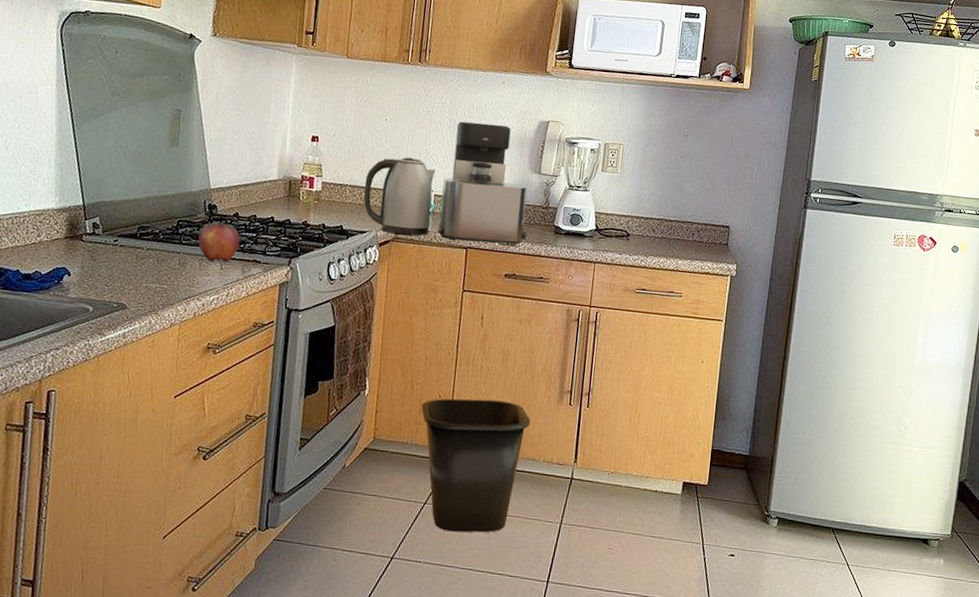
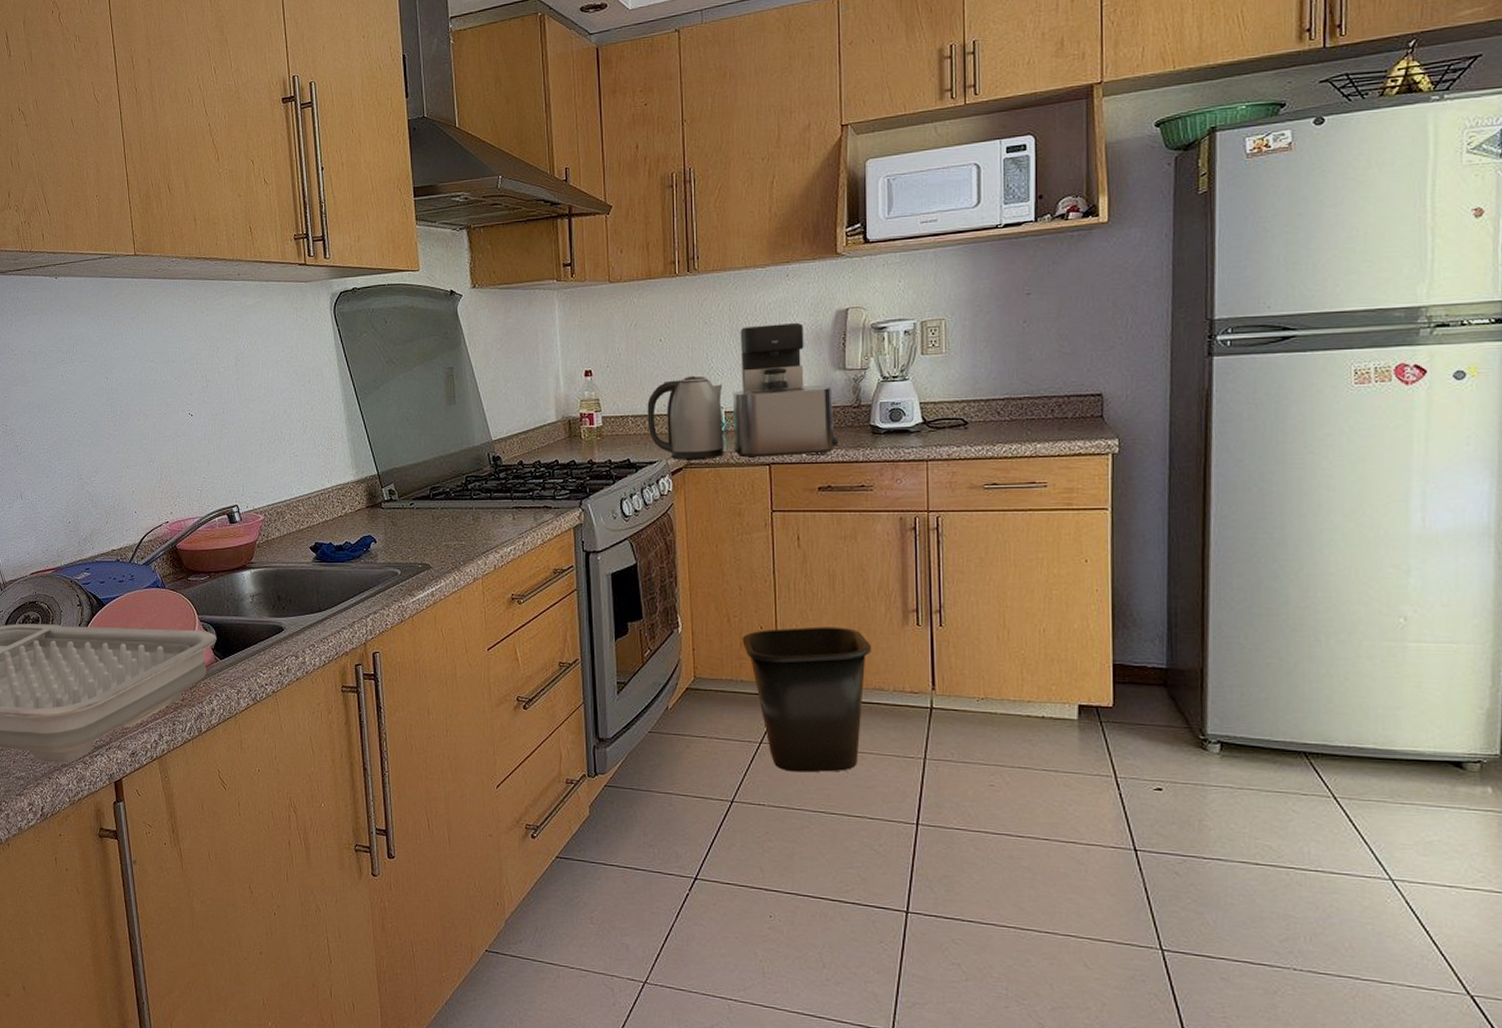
fruit: present [198,221,241,262] -> none [487,472,528,513]

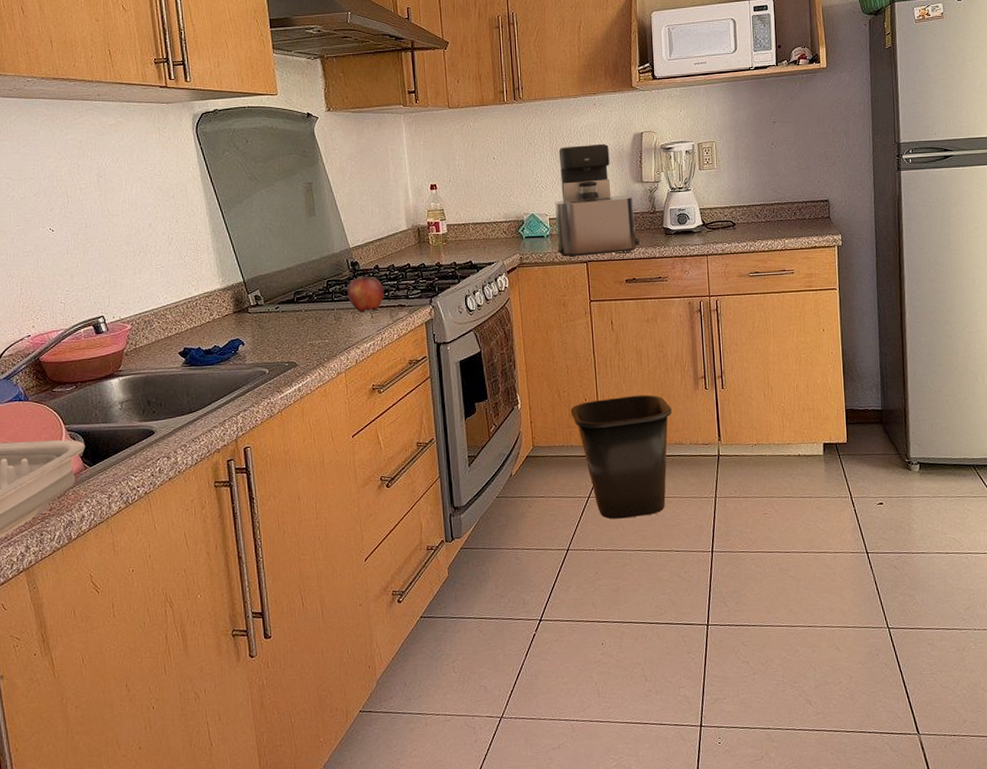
fruit: none [487,472,528,513] -> present [347,276,384,313]
kettle: present [647,375,724,459] -> none [484,188,550,260]

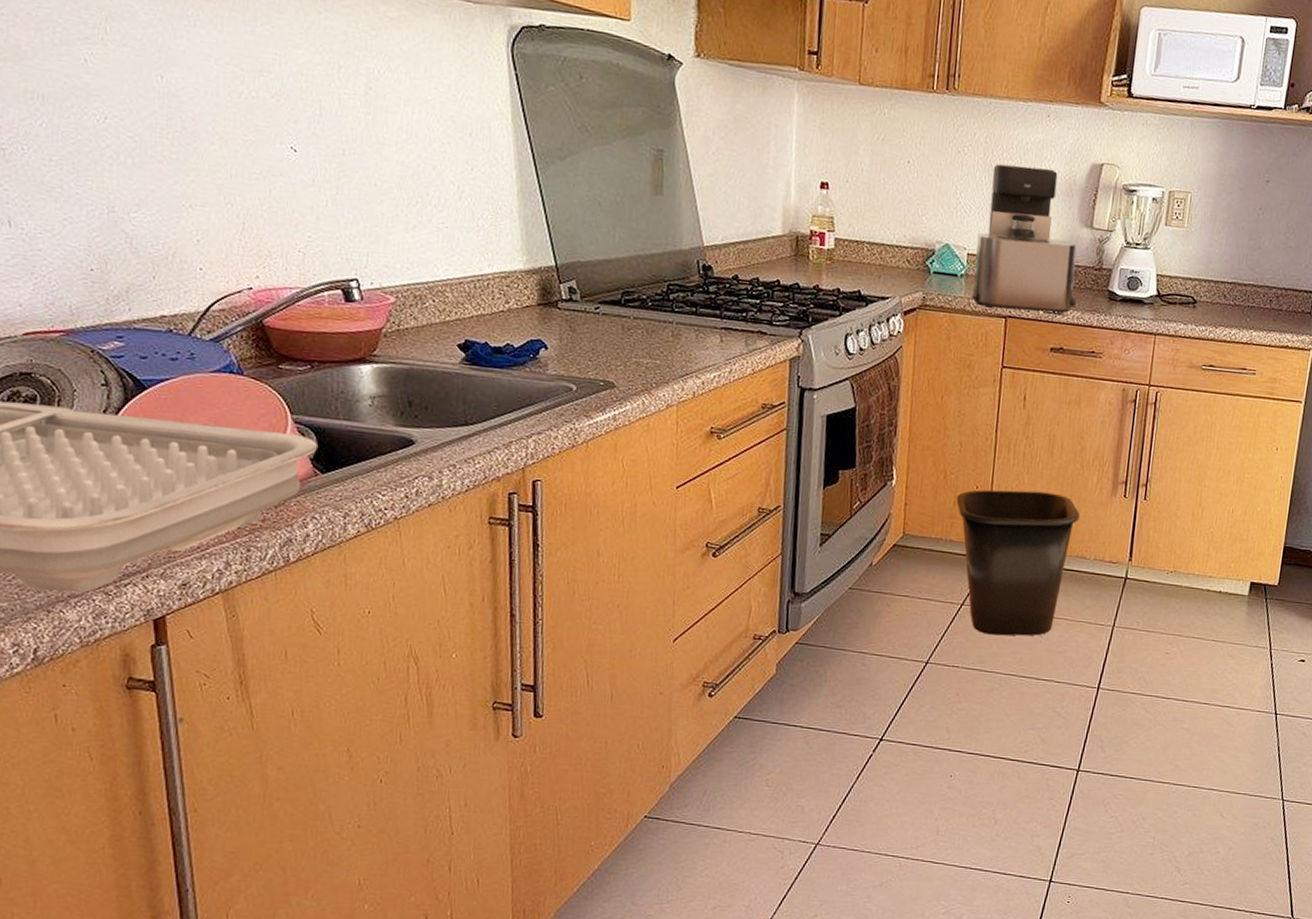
fruit: present [347,276,384,313] -> none [692,285,742,334]

